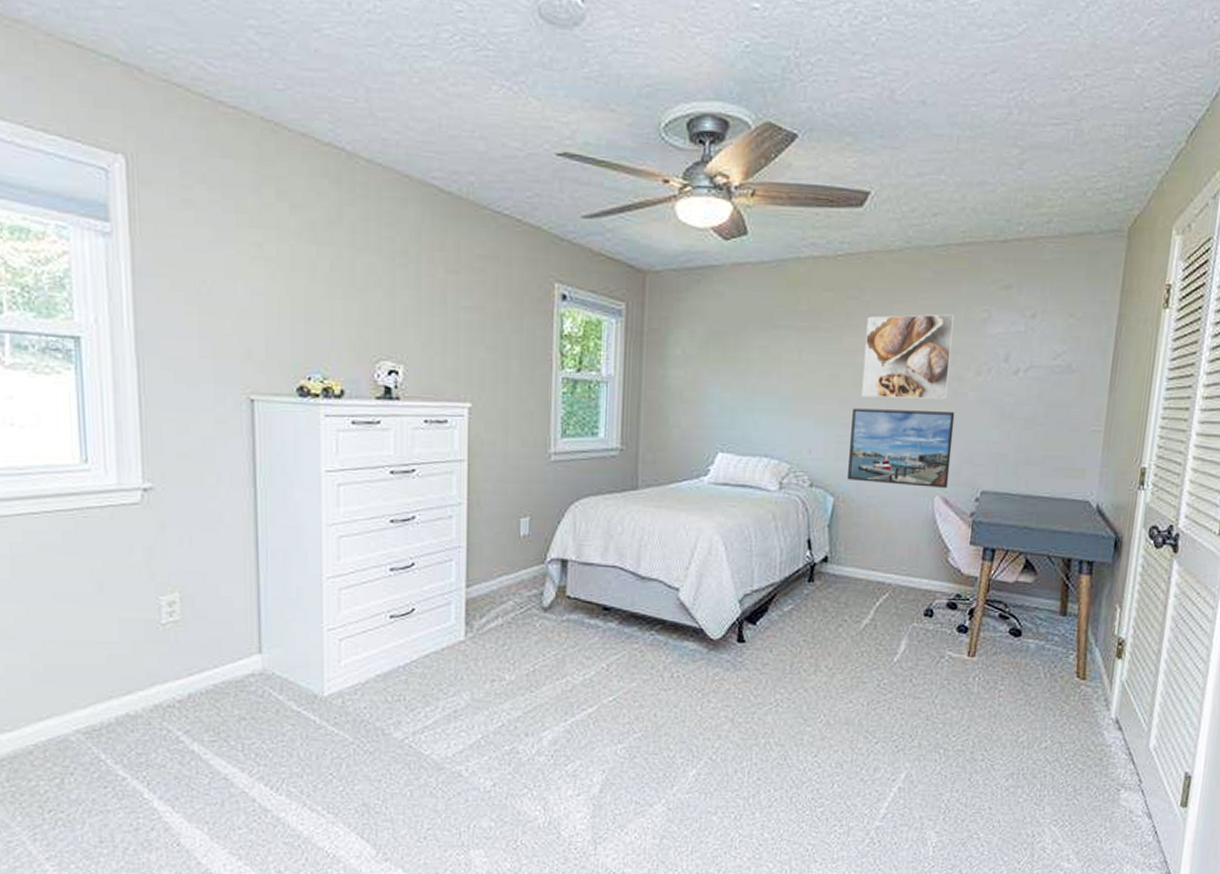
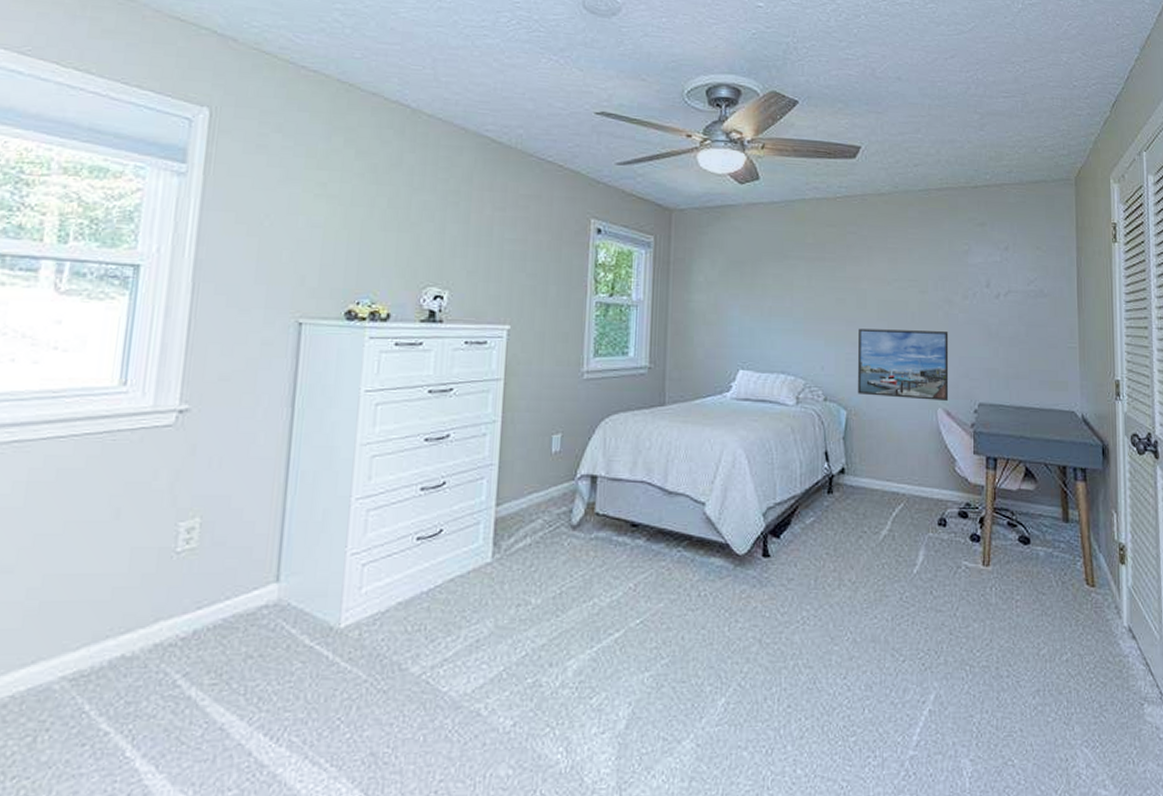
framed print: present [861,314,955,400] -> none [865,246,941,321]

